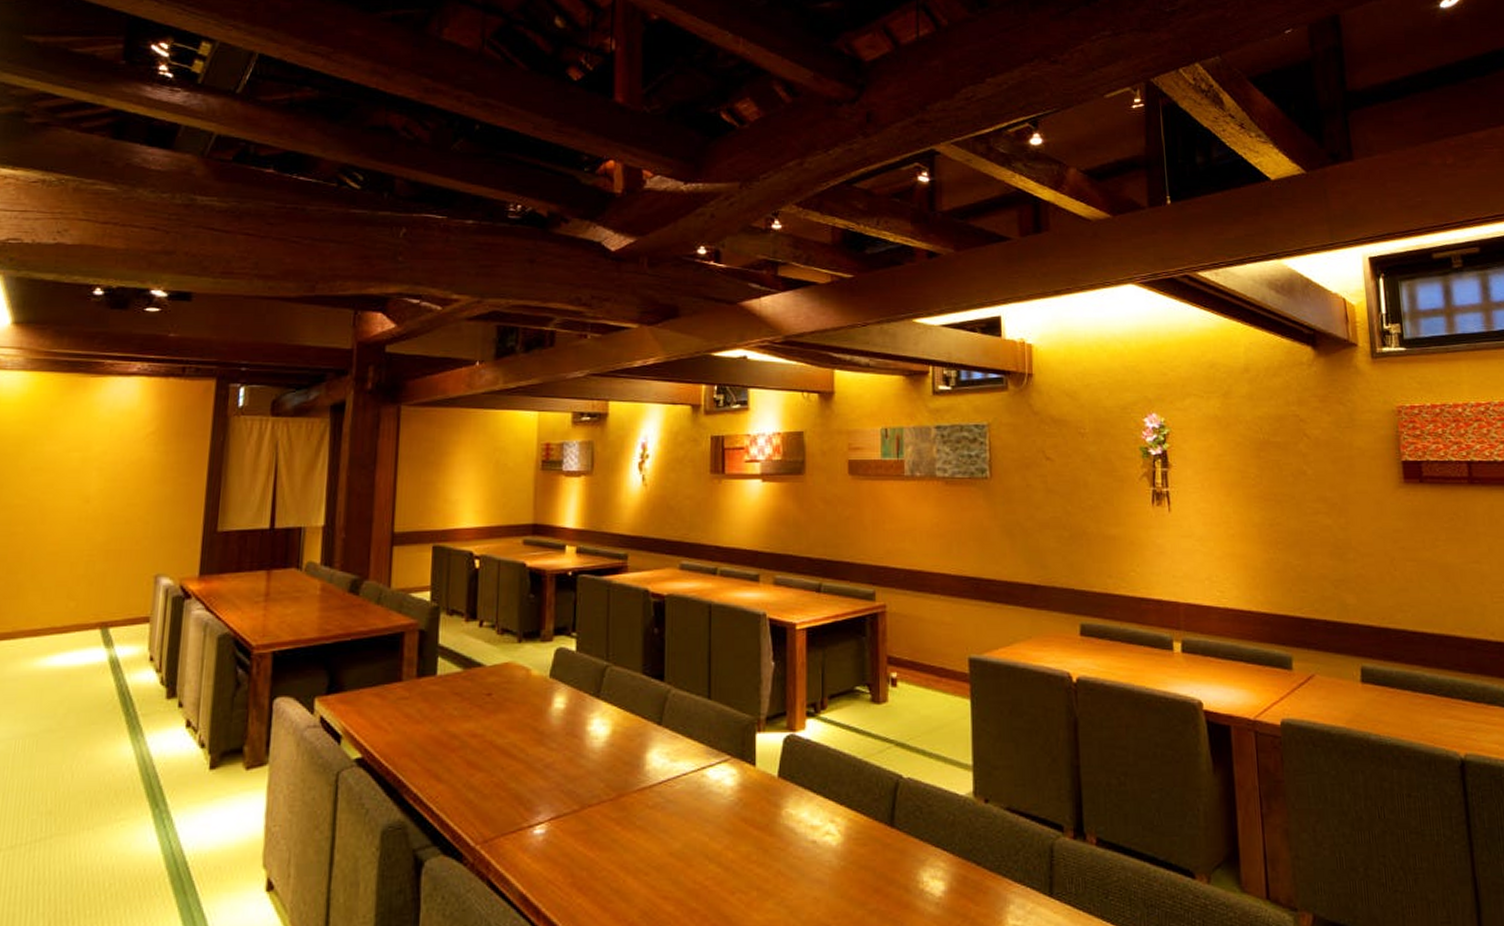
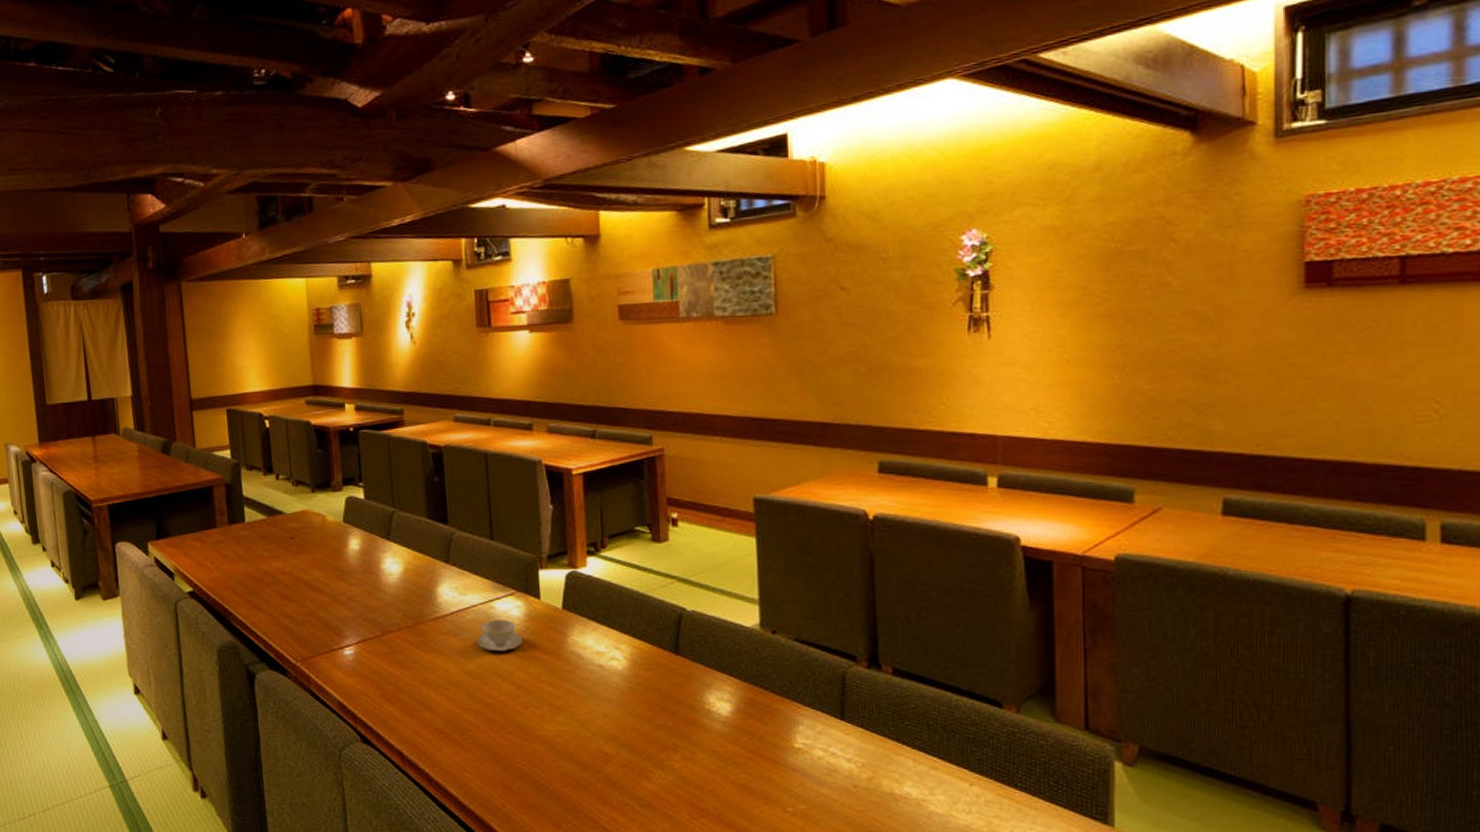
teacup: none [685,789,734,827] -> present [477,619,523,651]

